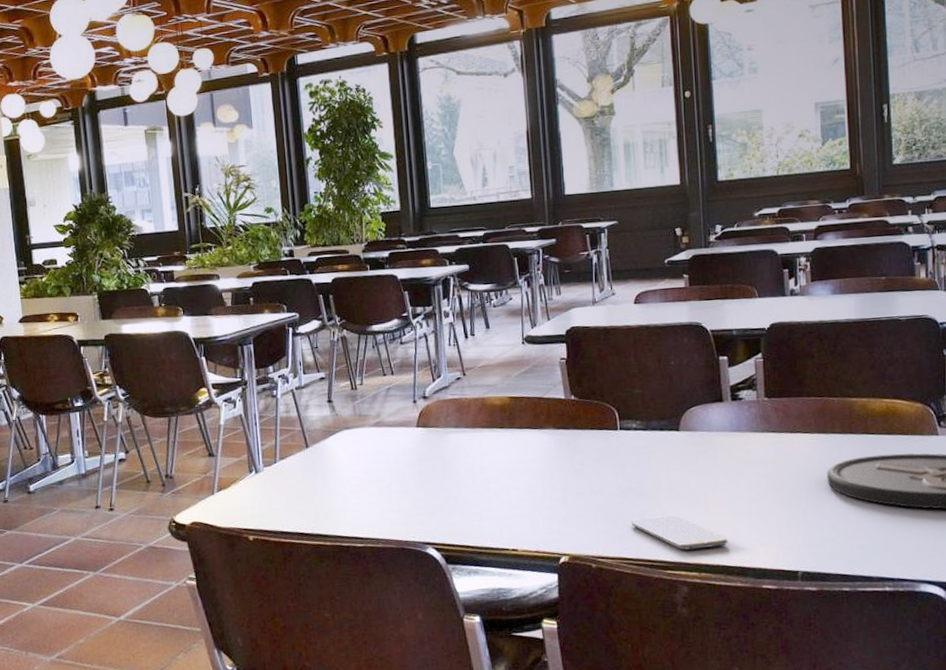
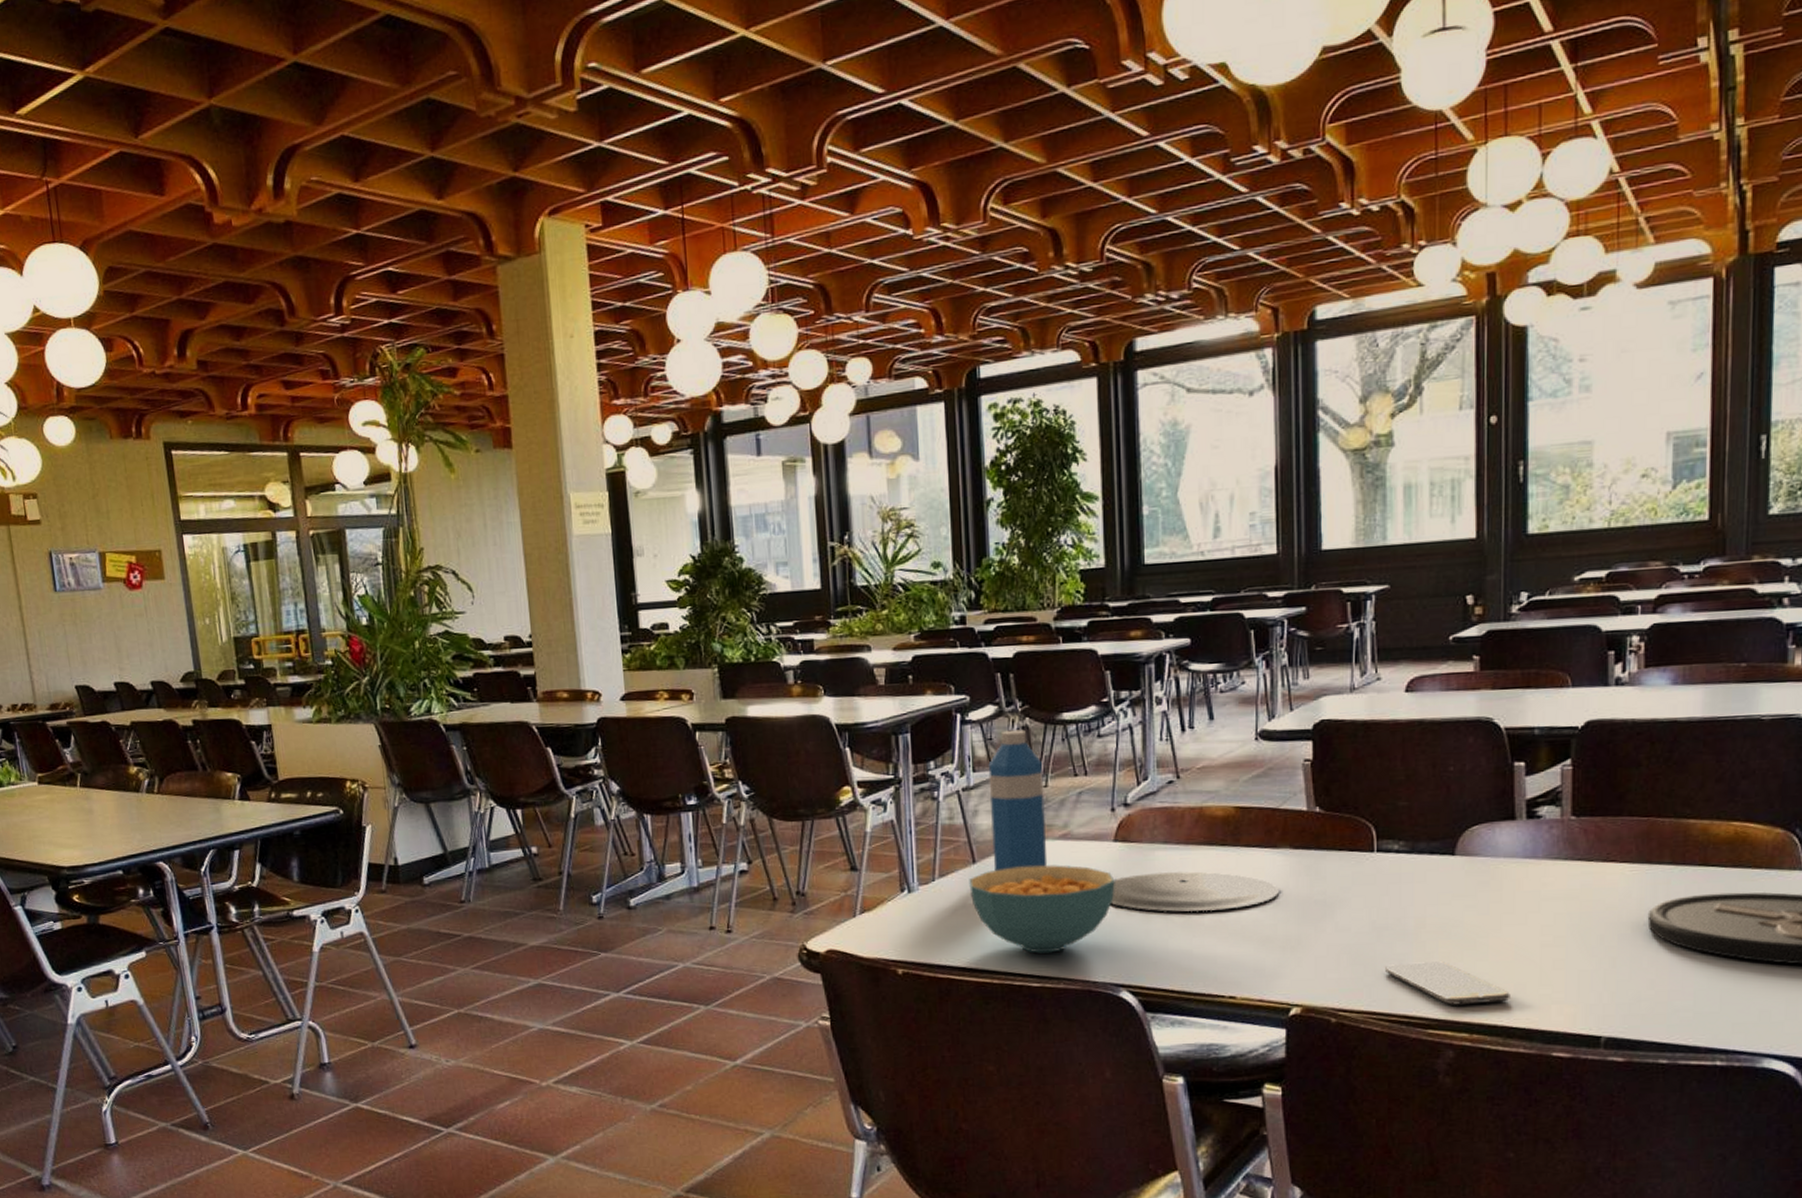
cereal bowl: none [304,447,419,519] -> present [969,865,1115,953]
water bottle: none [315,339,365,454] -> present [988,729,1048,872]
plate: none [416,449,547,483] -> present [1111,871,1279,912]

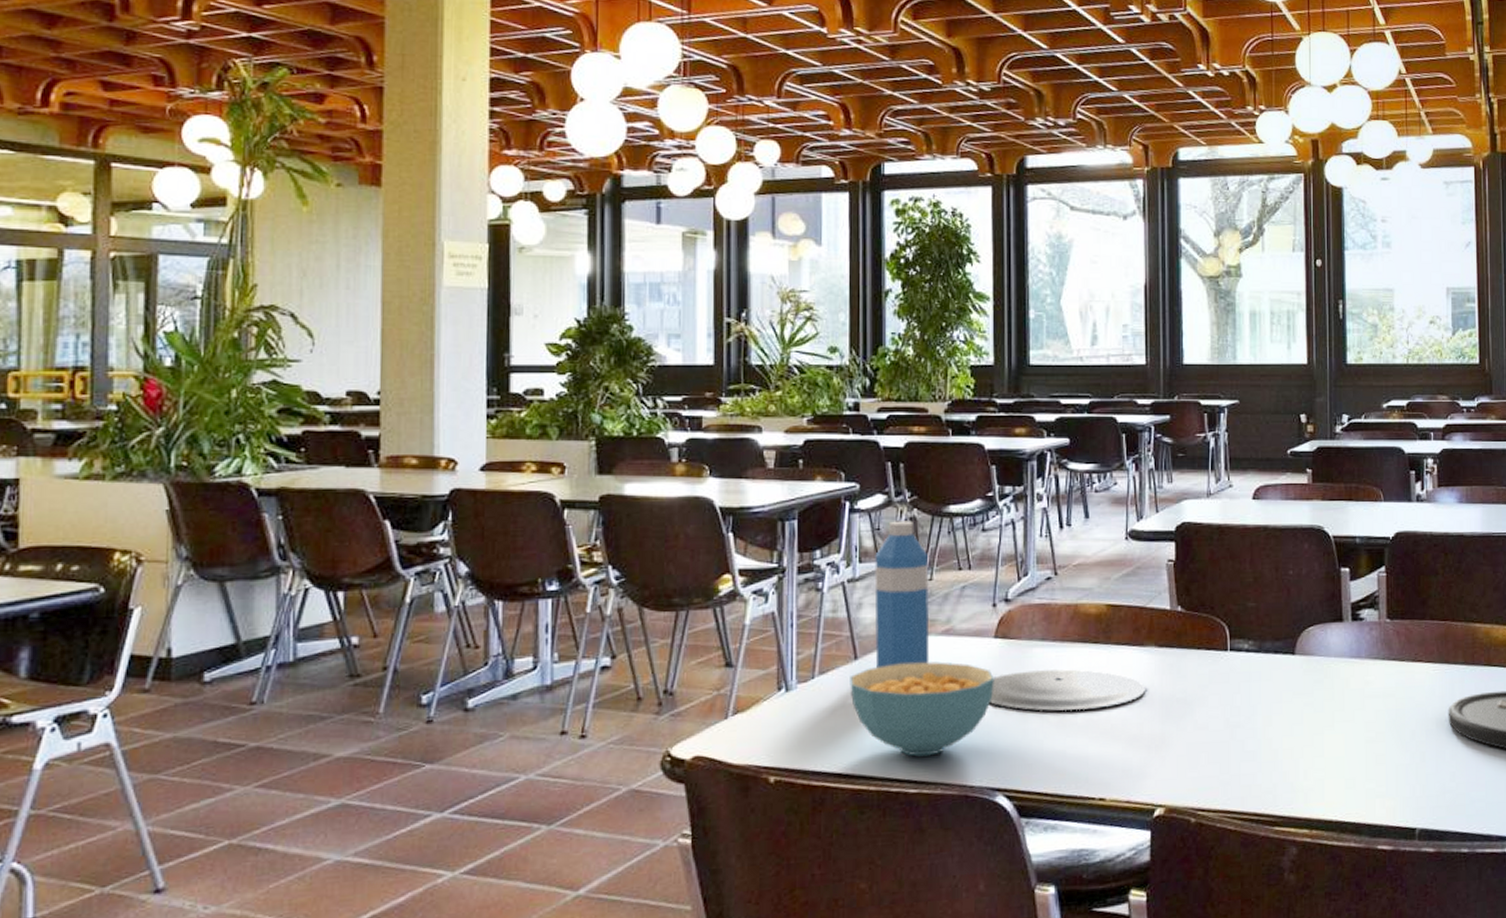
smartphone: present [1385,961,1510,1005] -> none [1238,758,1342,802]

